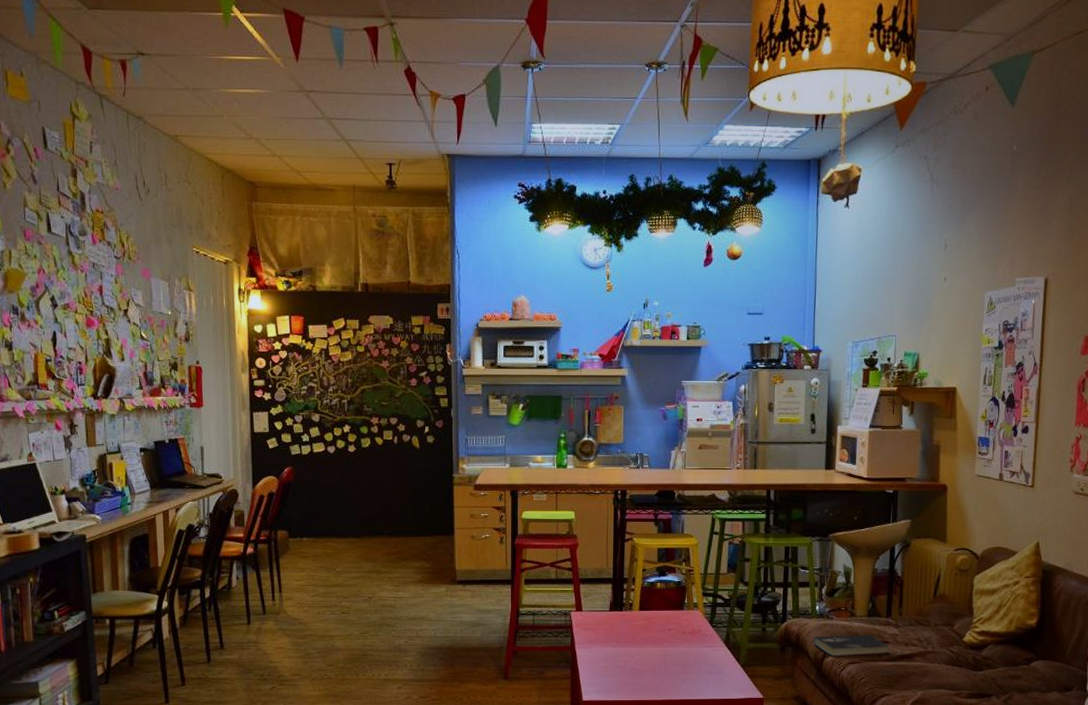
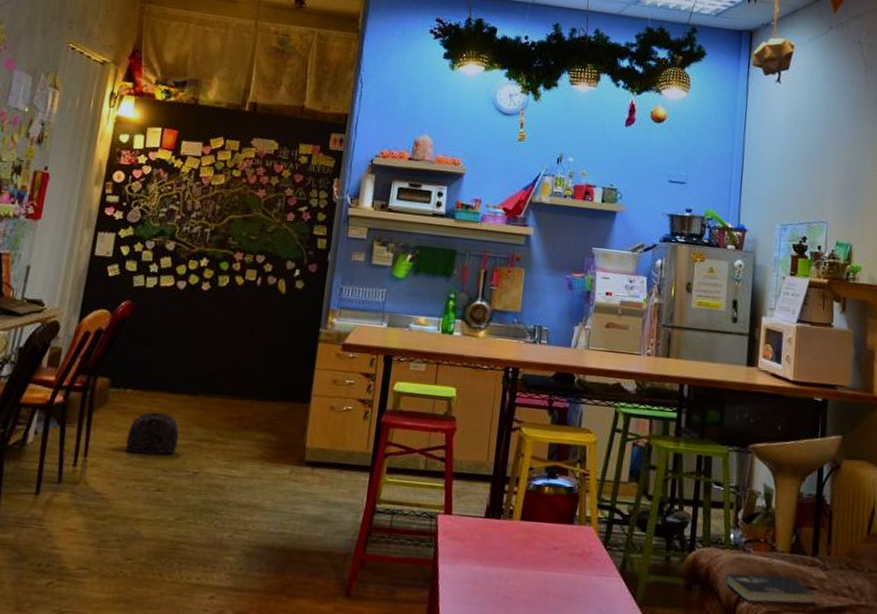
bag: none [311,553,352,586] -> present [125,412,179,454]

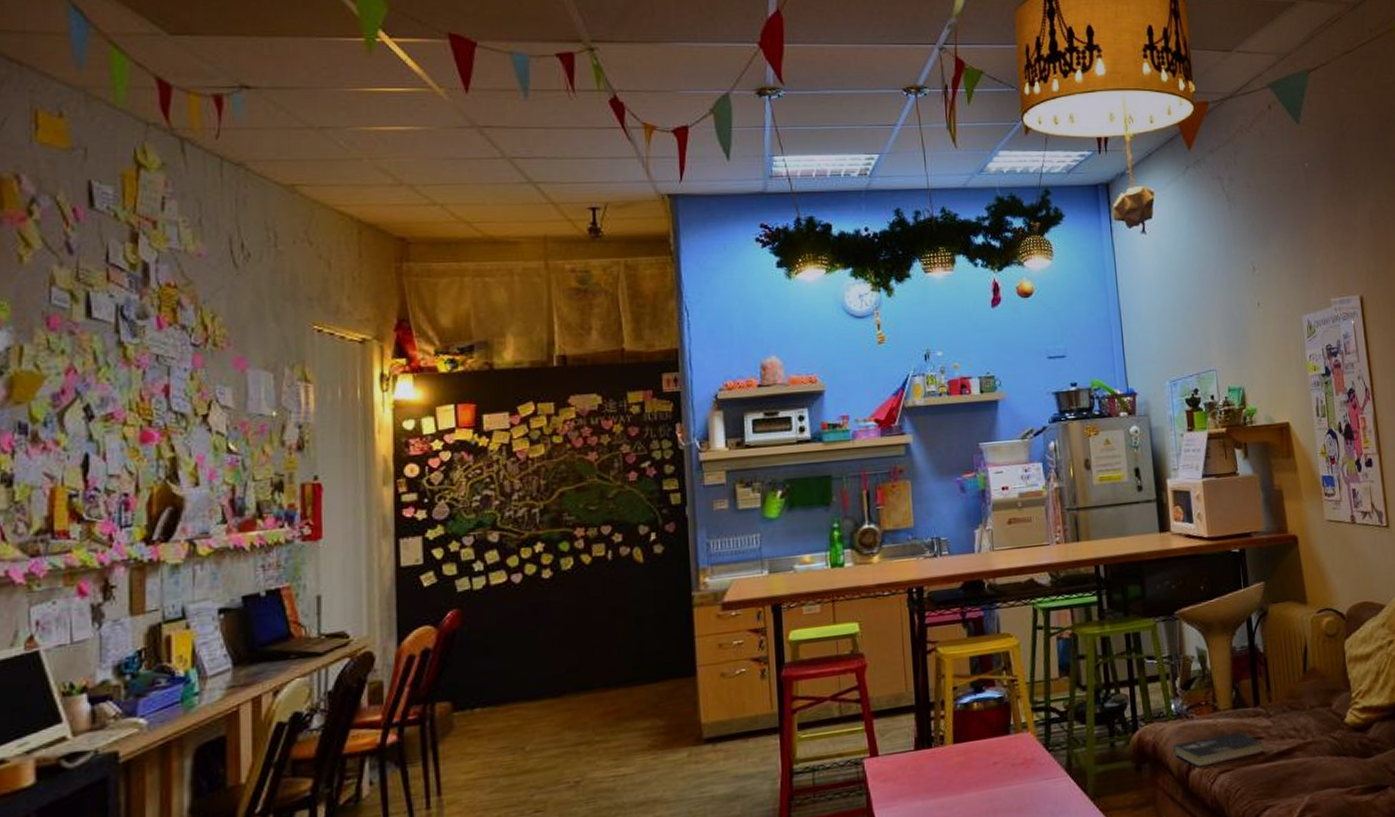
bag: present [125,412,179,454] -> none [486,724,549,778]

